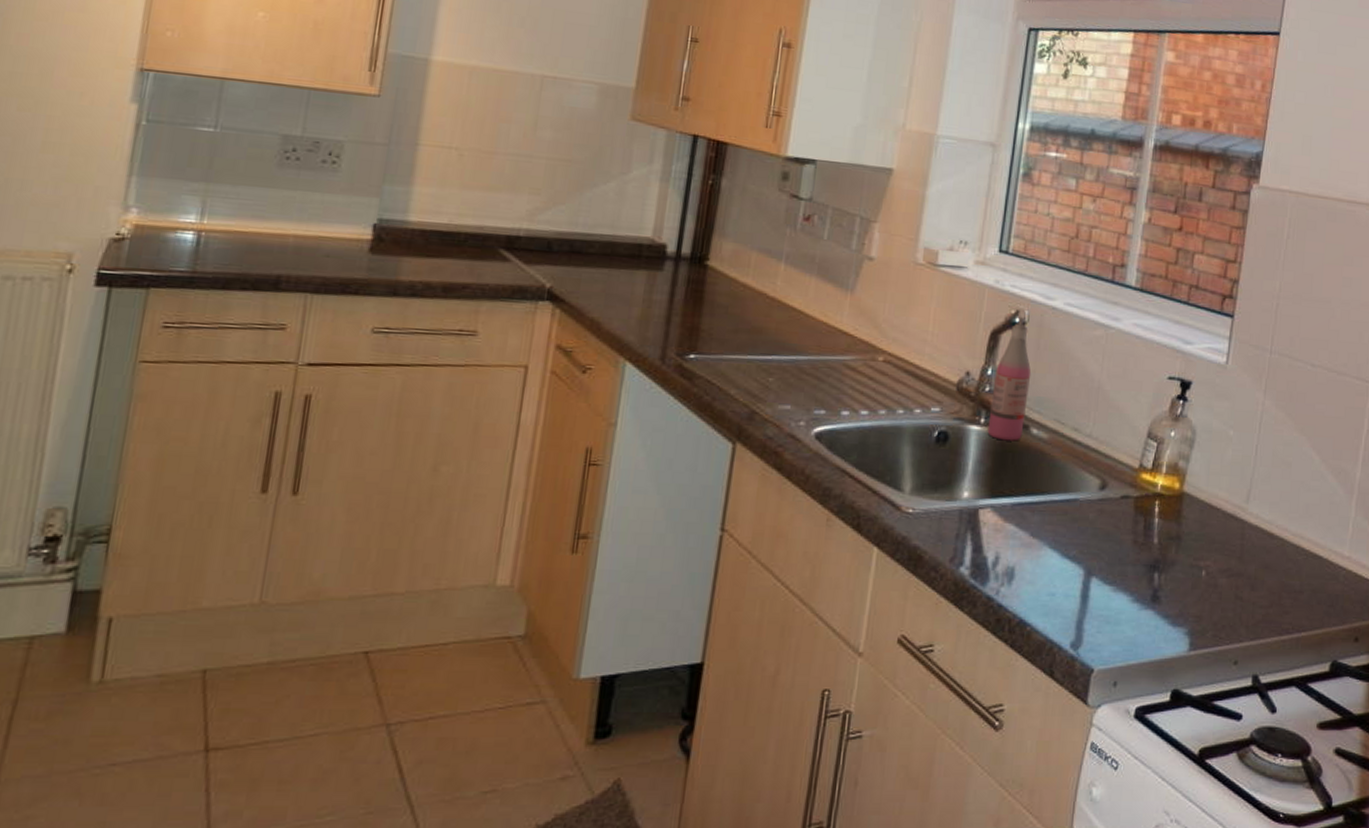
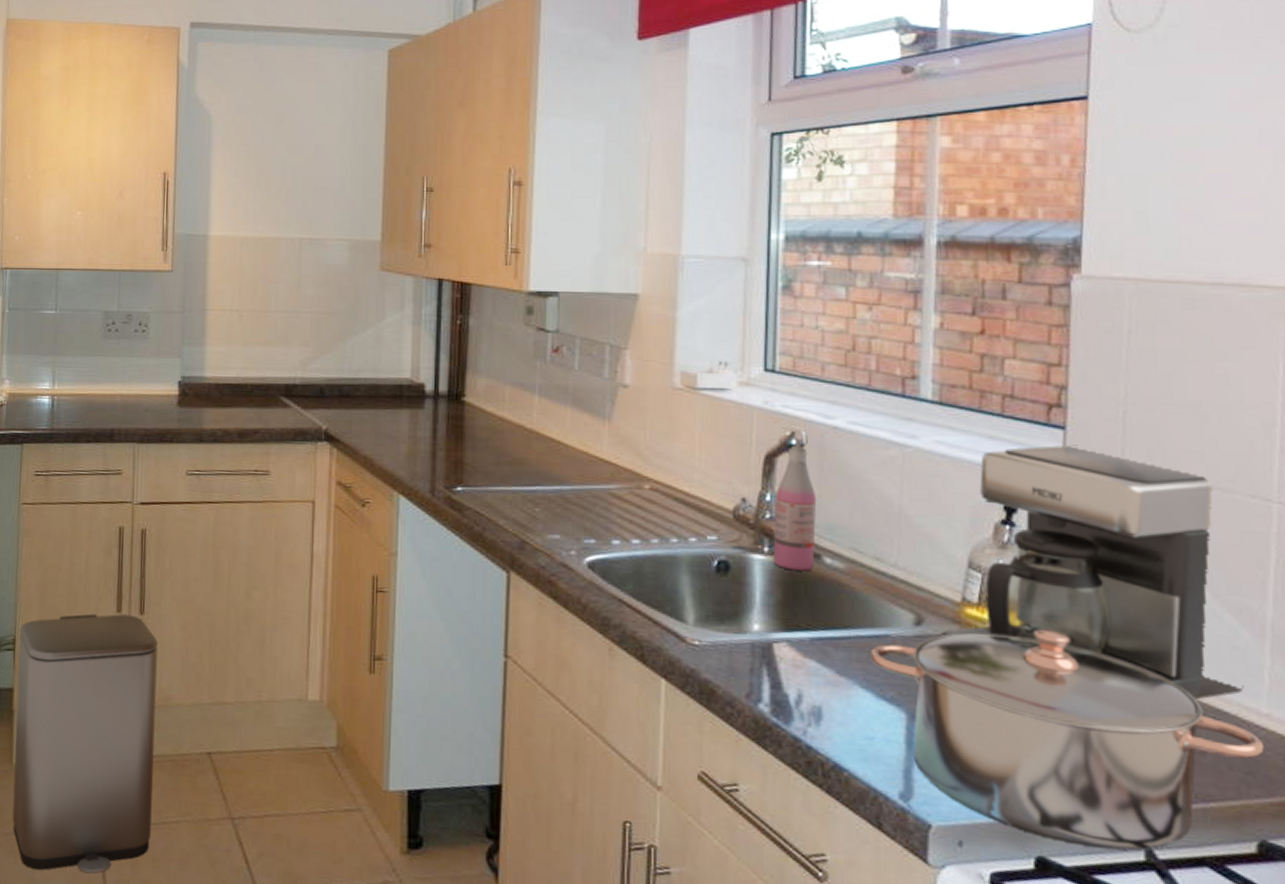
pedal bin: none [81,495,313,810] -> present [12,613,158,874]
cooking pot: none [1059,490,1344,678] -> present [868,628,1265,851]
coffee maker: none [1122,331,1335,548] -> present [944,444,1244,700]

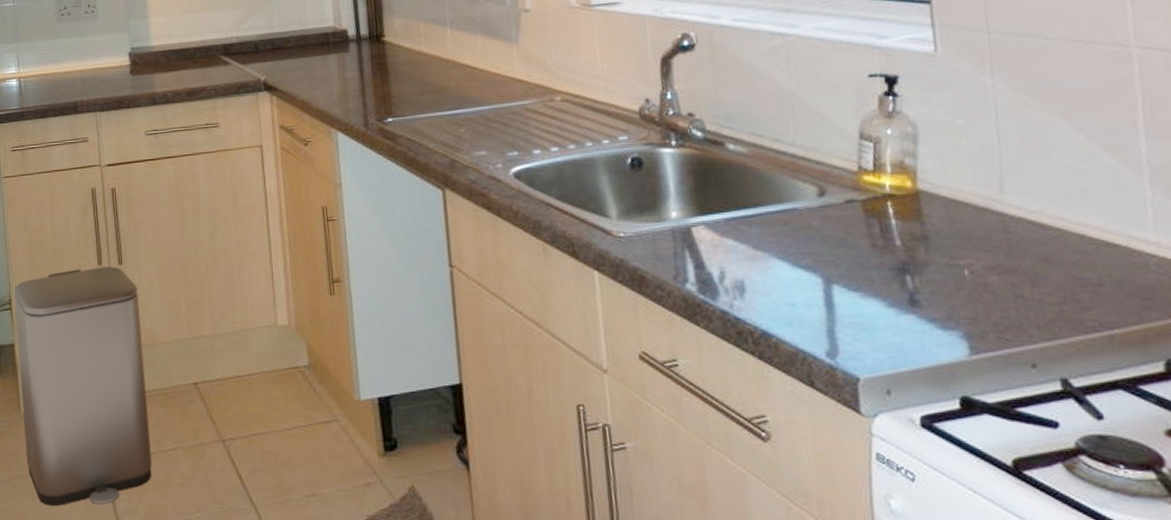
soap dispenser: present [773,426,817,571] -> none [673,29,719,160]
cooking pot: present [868,628,1265,851] -> none [780,186,1158,382]
coffee maker: present [944,444,1244,700] -> none [846,16,1131,237]

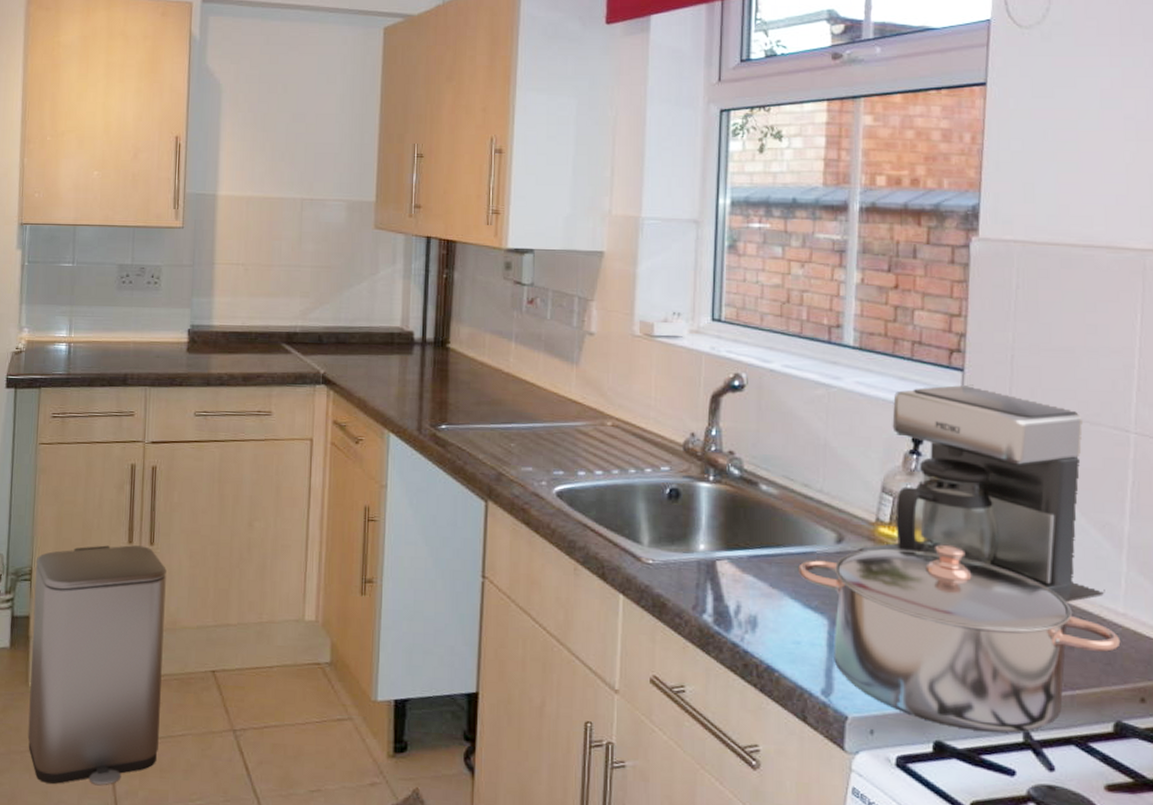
cooking pot: none [780,186,1158,382] -> present [797,544,1121,733]
coffee maker: none [846,16,1131,237] -> present [861,384,1105,603]

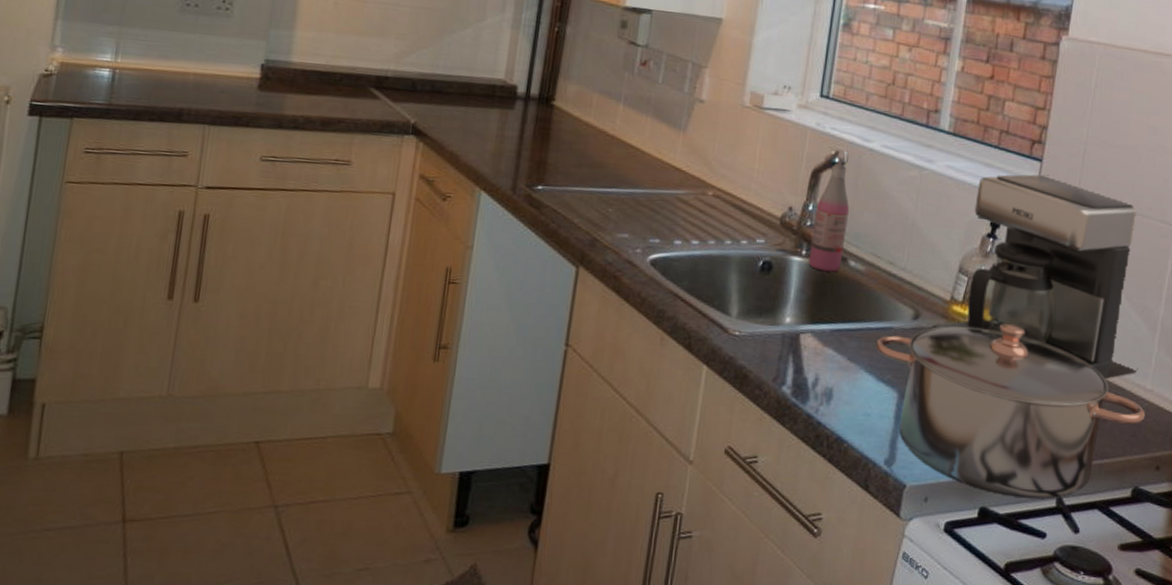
pedal bin: present [27,545,167,786] -> none [21,300,212,570]
soap dispenser: none [717,369,755,497] -> present [808,146,850,272]

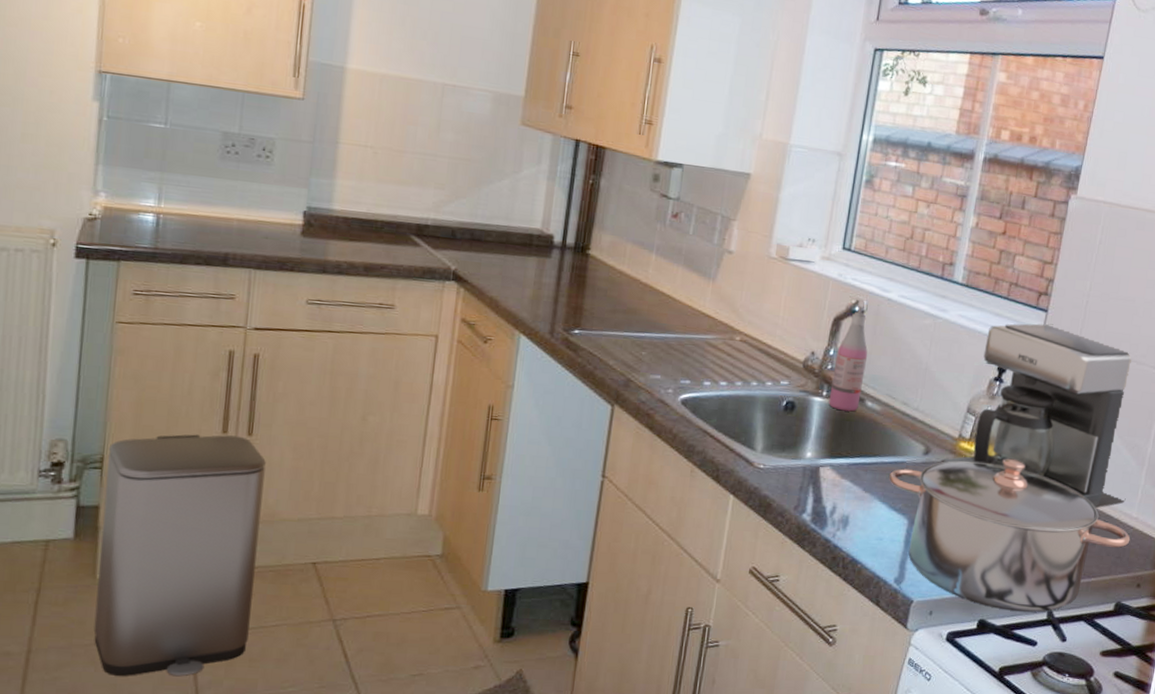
pedal bin: none [21,300,212,570] -> present [93,434,266,677]

